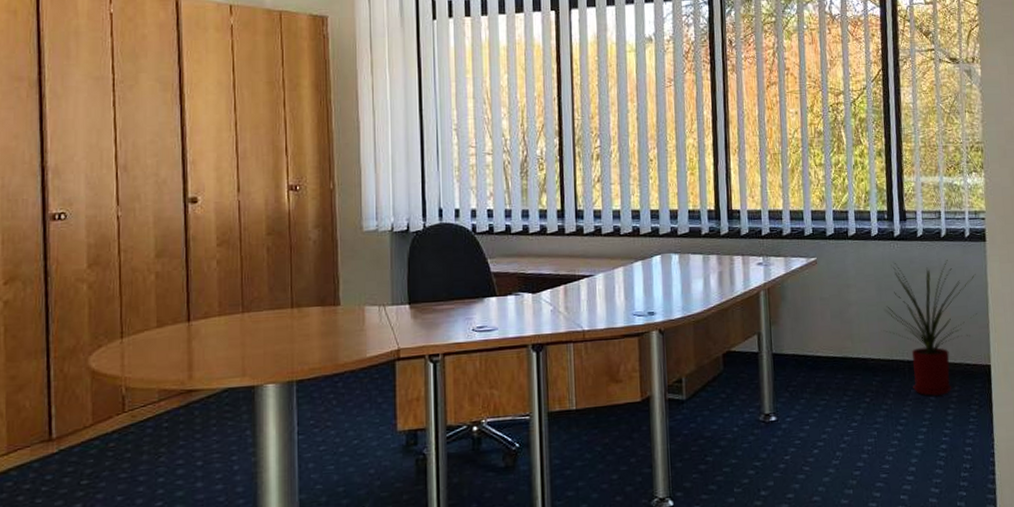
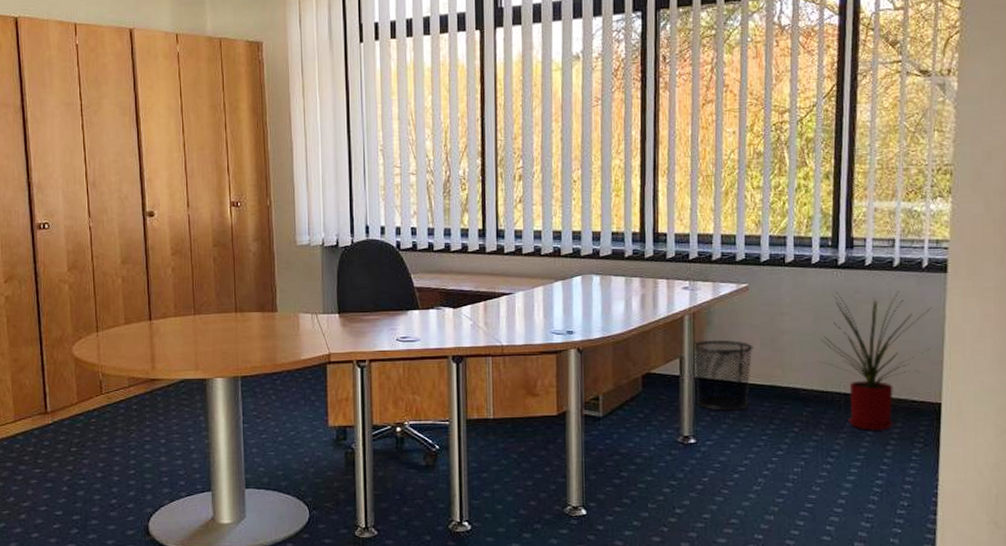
waste bin: none [770,313,825,386] -> present [693,339,753,412]

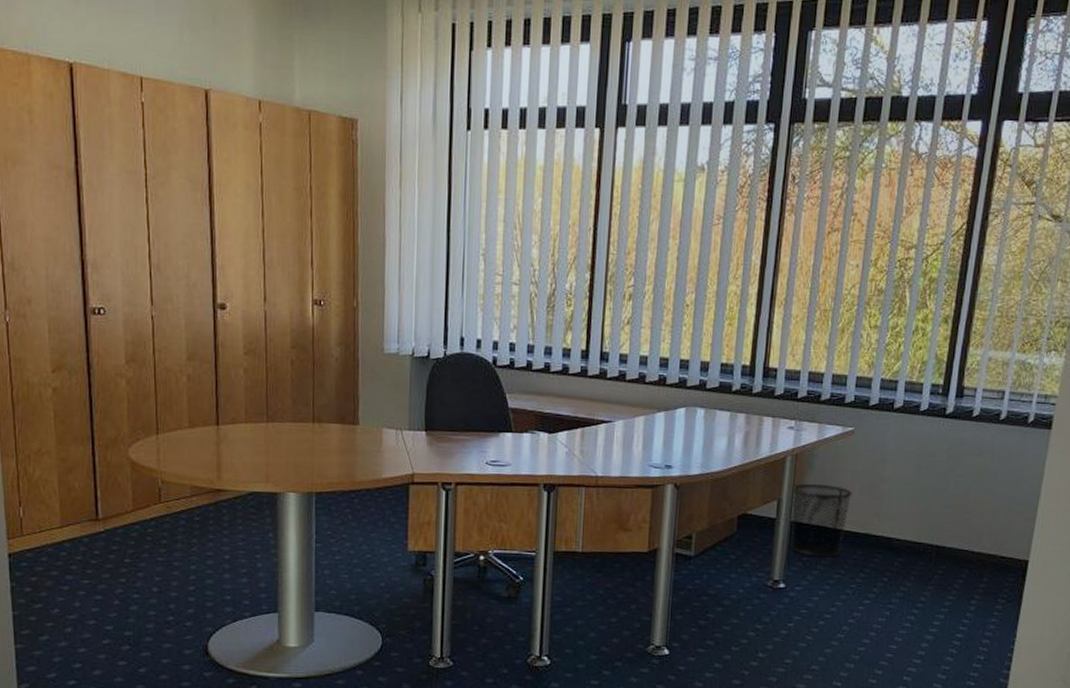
house plant: present [818,291,932,432] -> none [915,441,1032,586]

